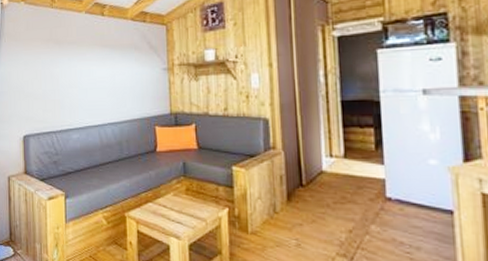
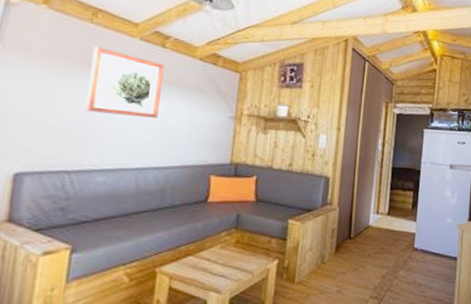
wall art: none [56,25,107,81] -> present [84,46,165,118]

